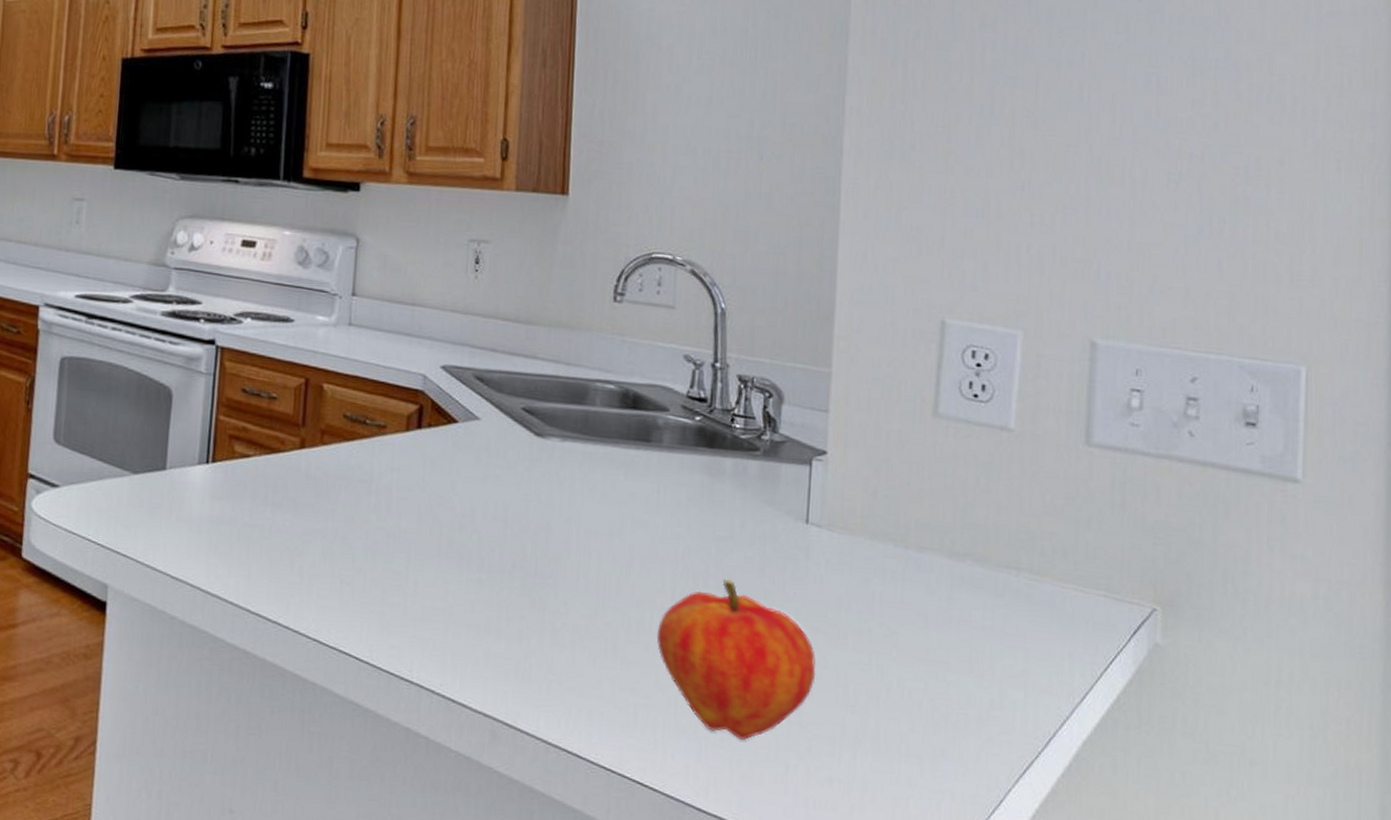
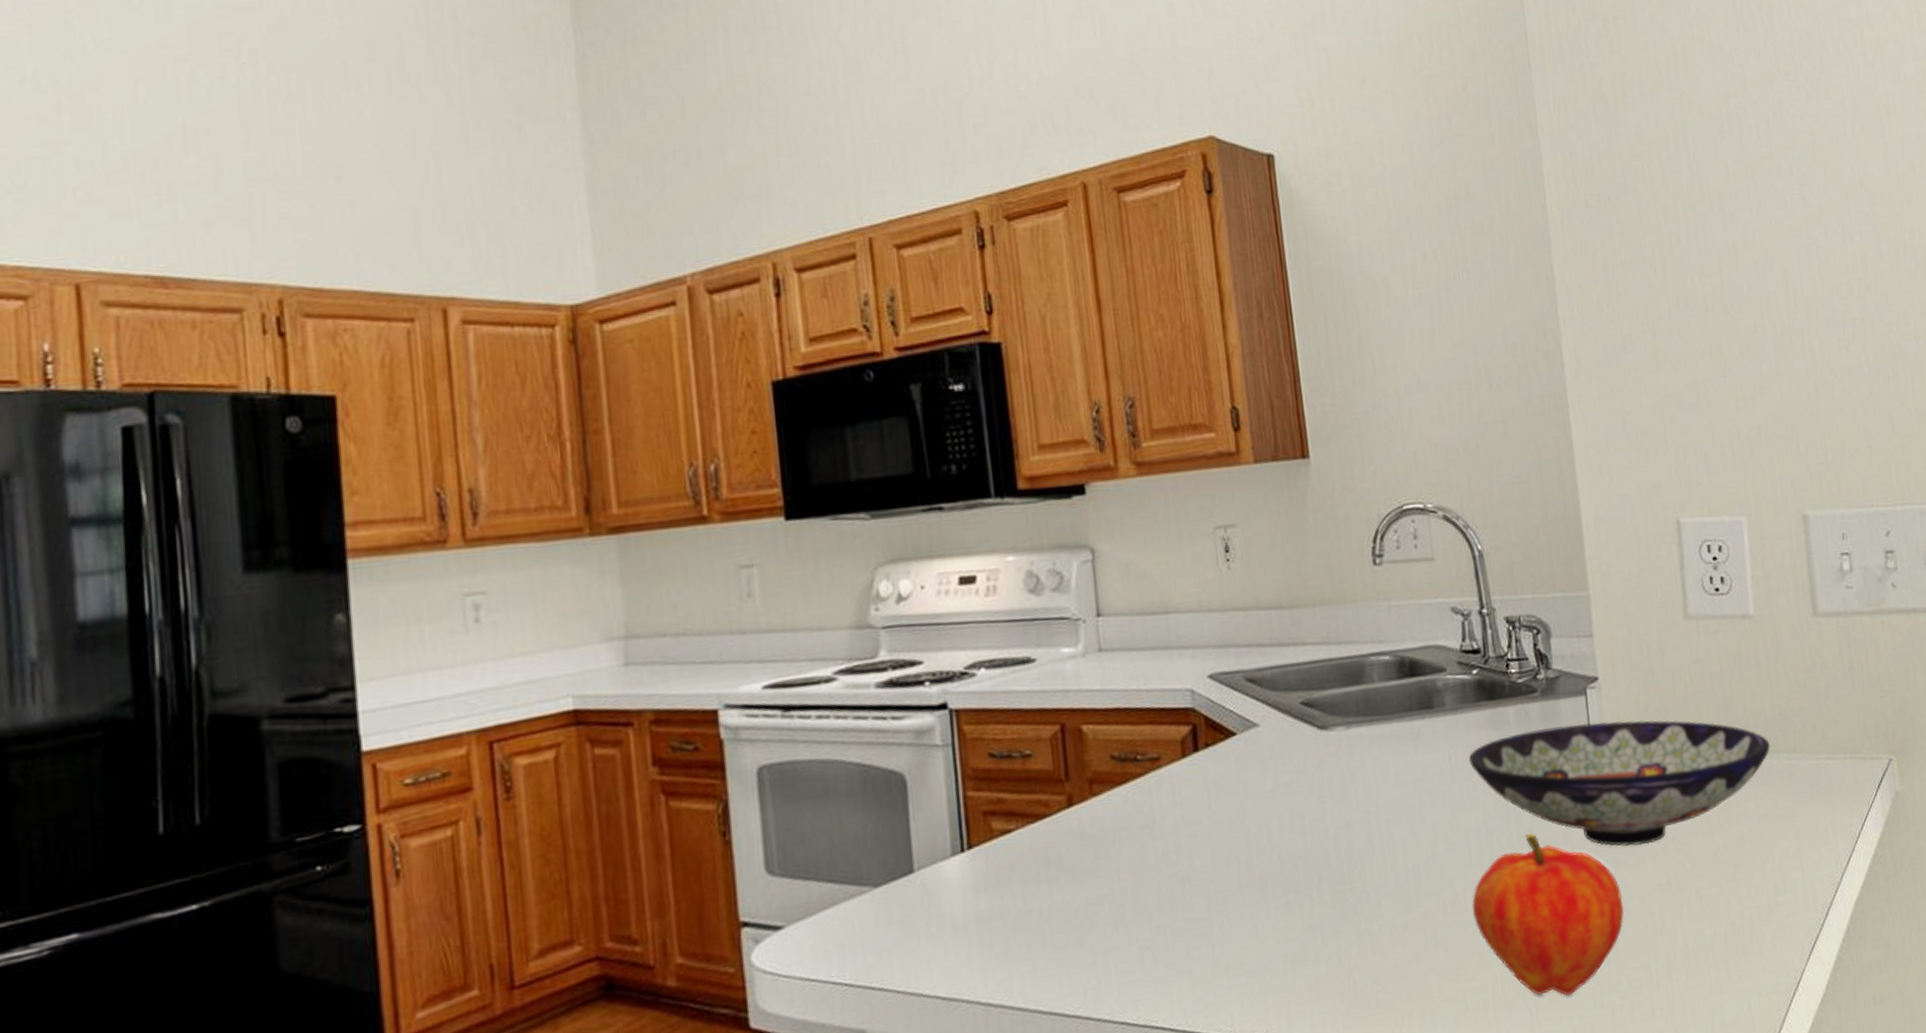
bowl: none [677,484,1011,622] -> present [1468,720,1771,847]

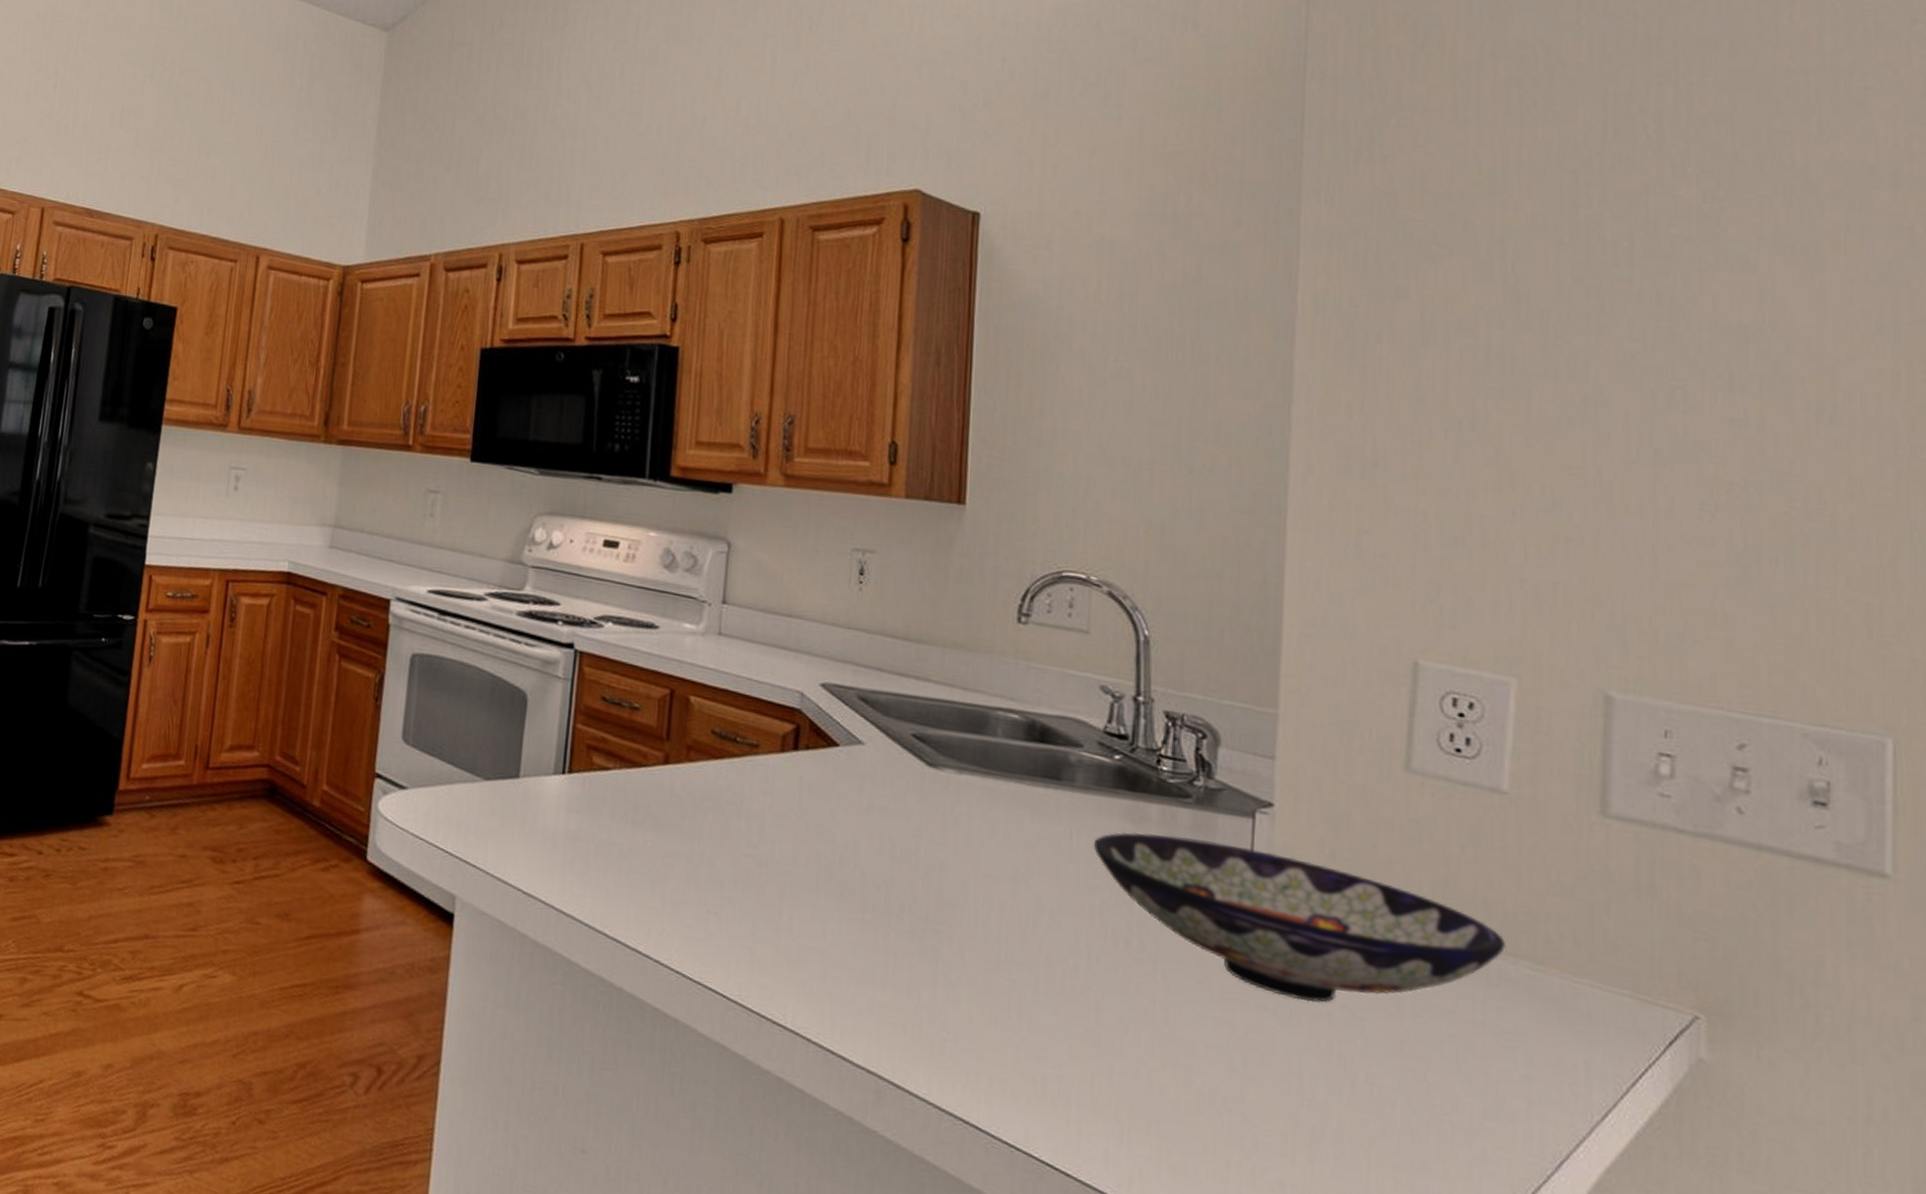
fruit: present [1472,834,1624,996] -> none [1069,942,1263,1127]

